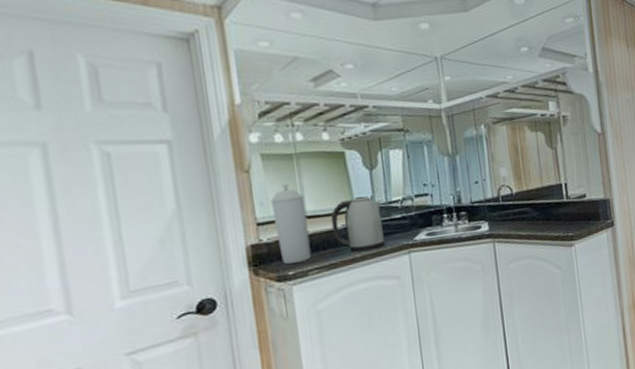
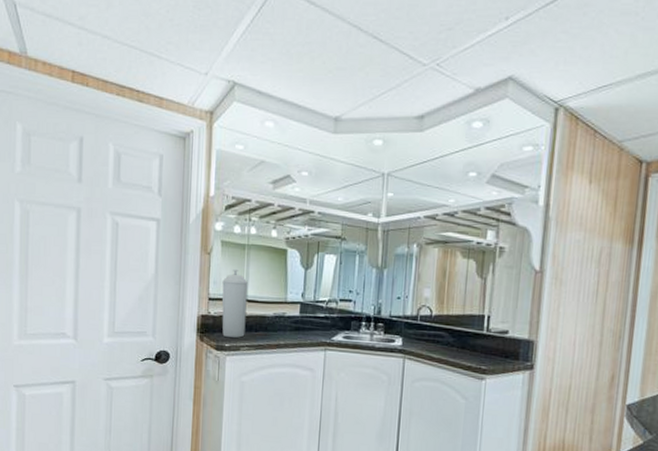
kettle: present [331,195,386,253] -> none [265,291,309,341]

